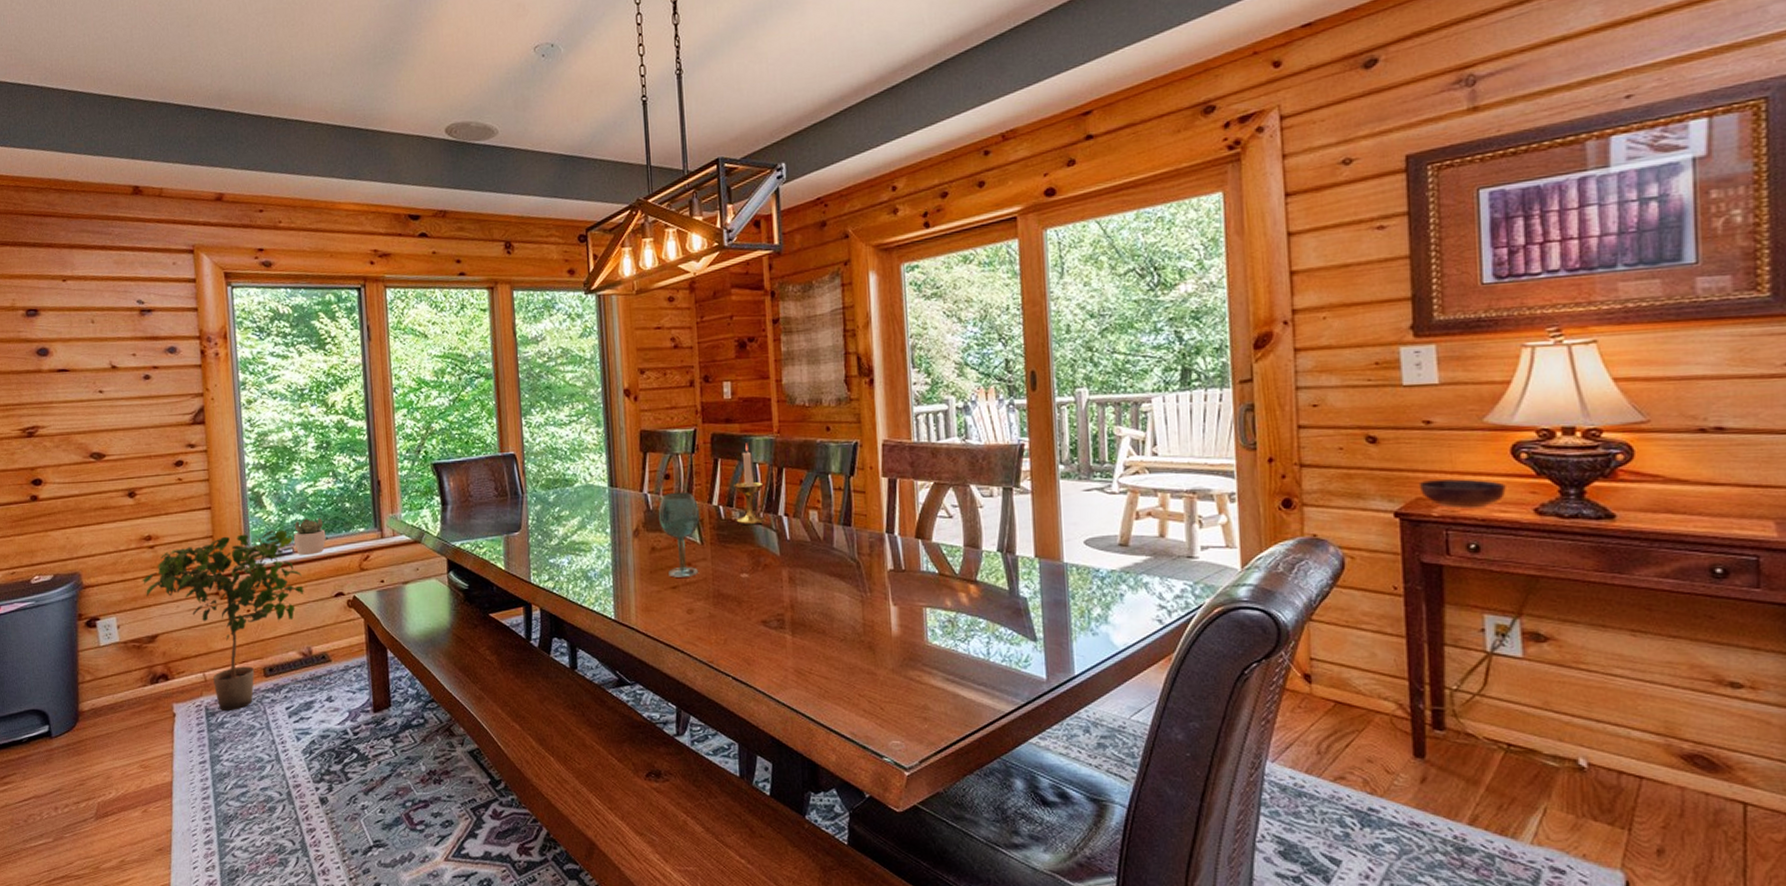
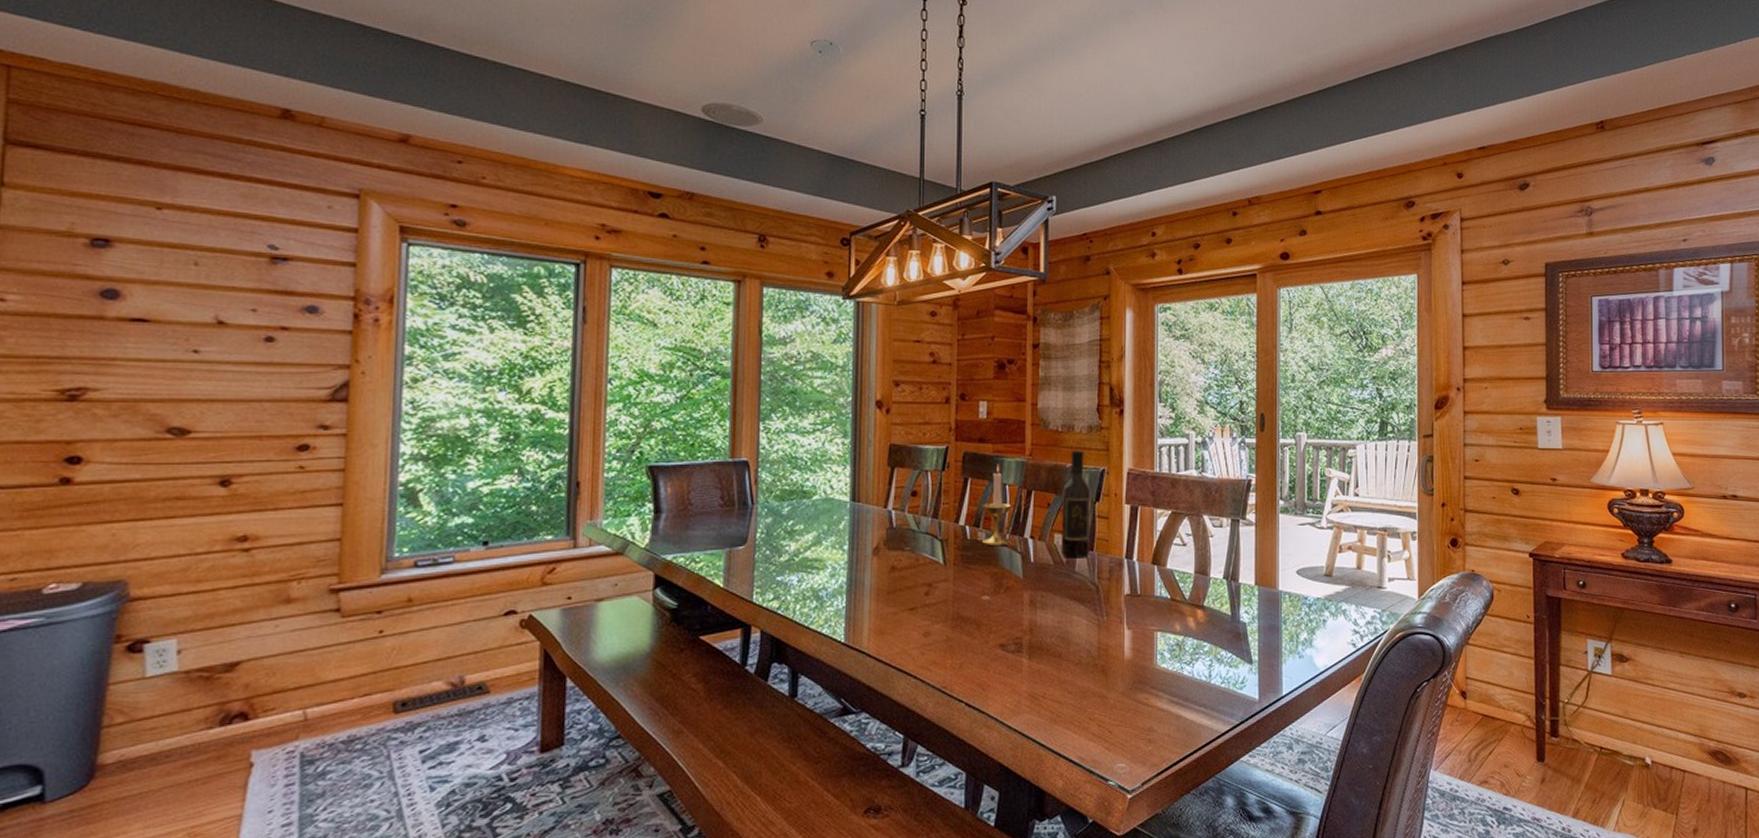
potted plant: present [143,530,304,711] -> none [226,534,463,757]
succulent plant: present [293,517,326,556] -> none [455,521,501,567]
wine glass: present [658,491,700,579] -> none [901,510,945,600]
wine bottle: none [813,424,848,535] -> present [1061,450,1091,559]
bowl: present [1418,479,1506,510] -> none [1546,527,1604,553]

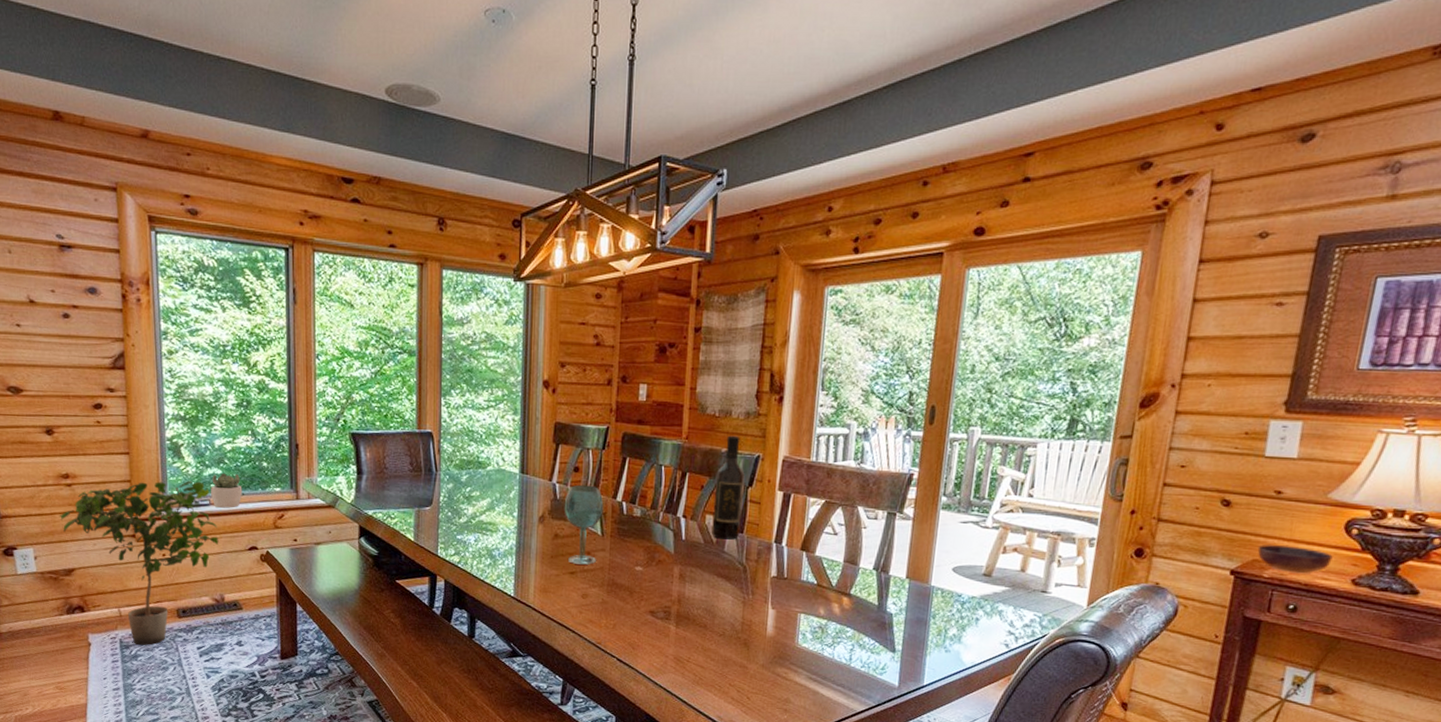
potted plant: none [226,534,463,757] -> present [60,481,219,645]
succulent plant: none [455,521,501,567] -> present [210,473,243,509]
wine glass: none [901,510,945,600] -> present [564,484,604,566]
candlestick: present [981,464,1012,547] -> none [637,445,667,523]
bowl: none [1546,527,1604,553] -> present [1257,545,1333,575]

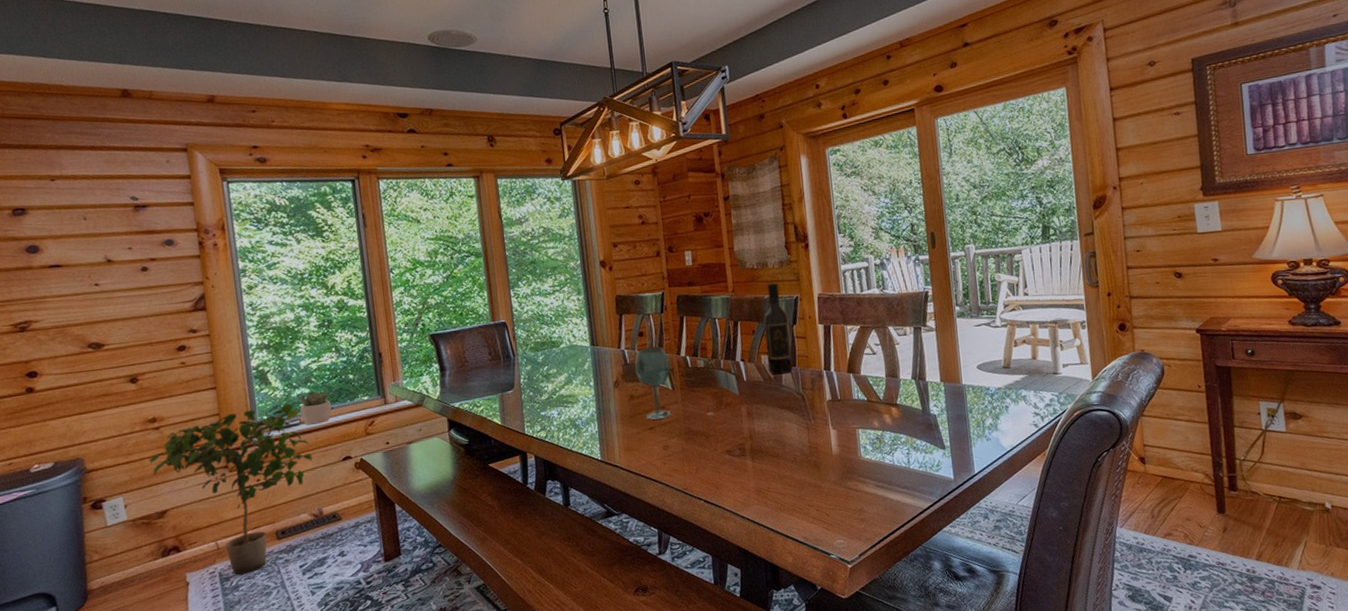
bowl: present [1257,545,1333,575] -> none [1211,301,1270,324]

